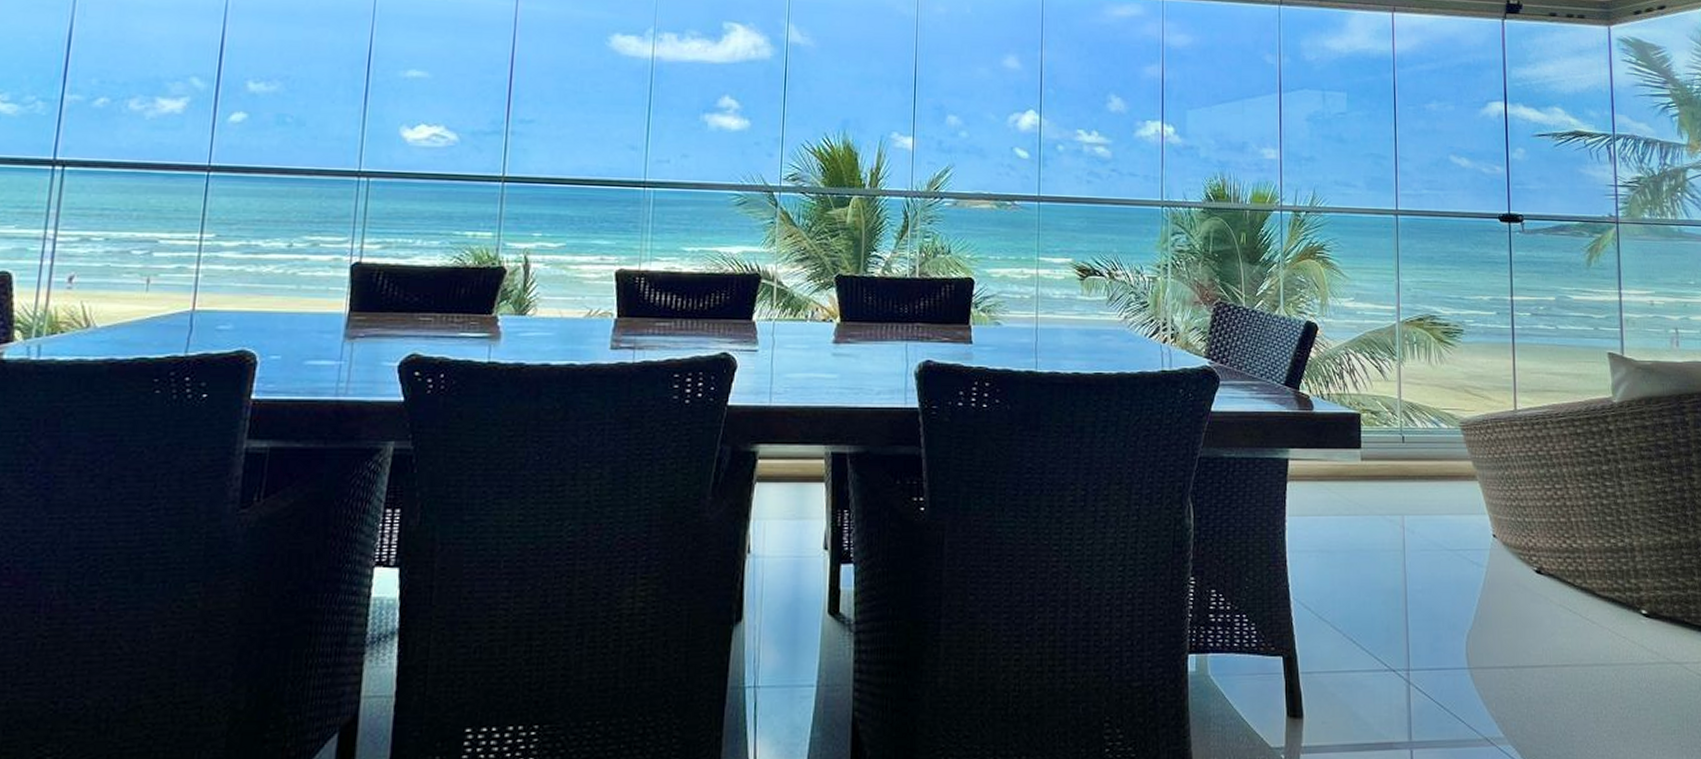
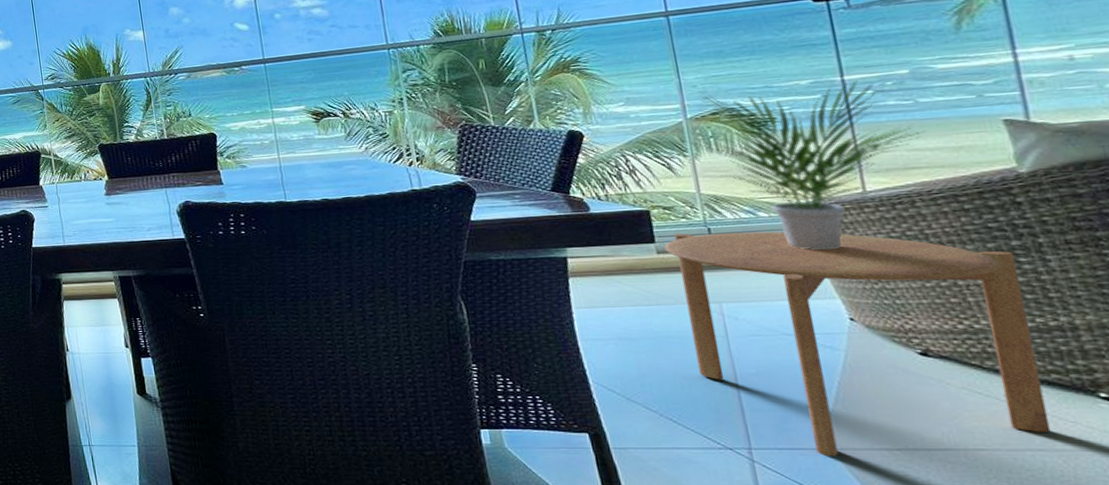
side table: none [1368,440,1611,677] -> present [664,231,1051,457]
potted plant: none [1397,300,1560,466] -> present [688,80,926,251]

